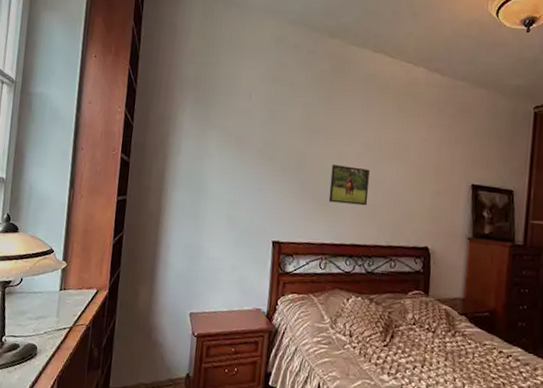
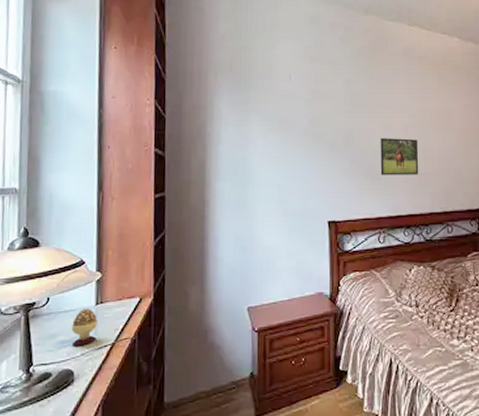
decorative egg: none [38,292,61,326] -> present [71,308,99,346]

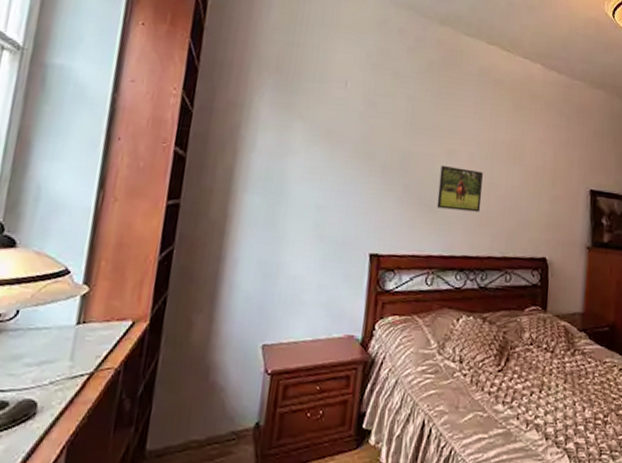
decorative egg: present [71,308,99,346] -> none [41,327,78,373]

